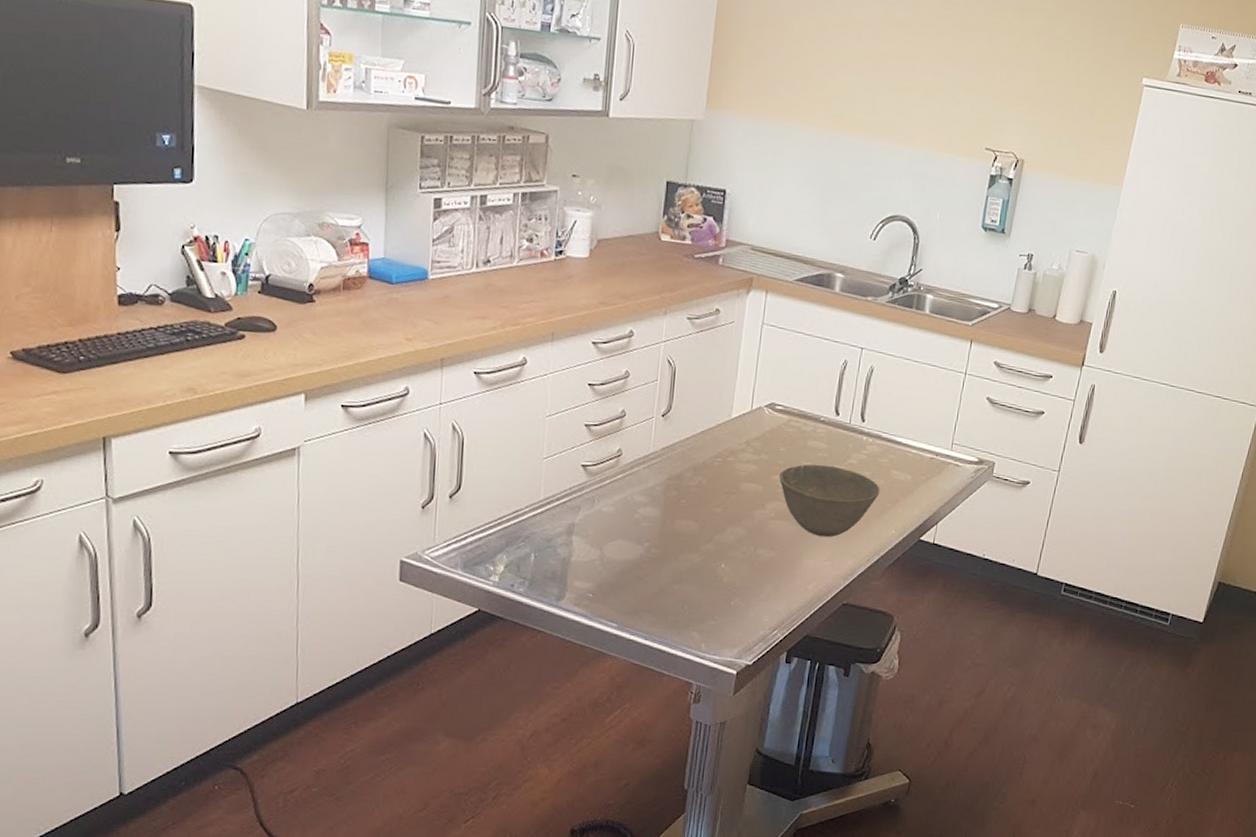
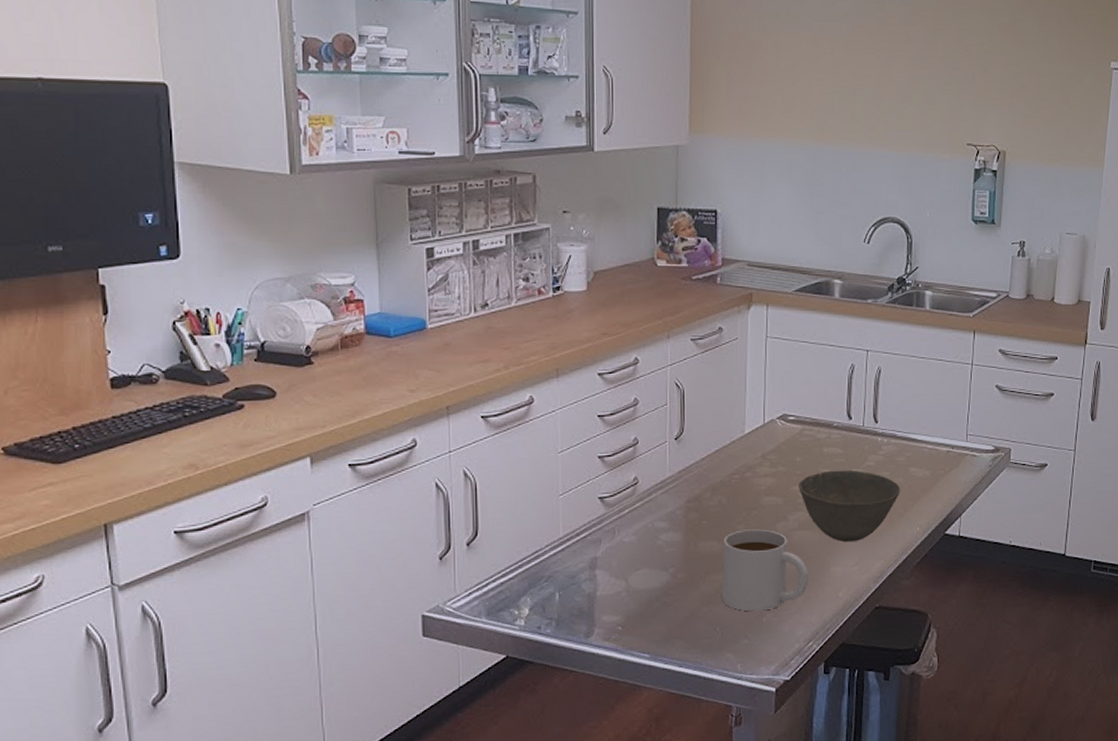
mug: none [693,513,780,595] -> present [722,529,808,612]

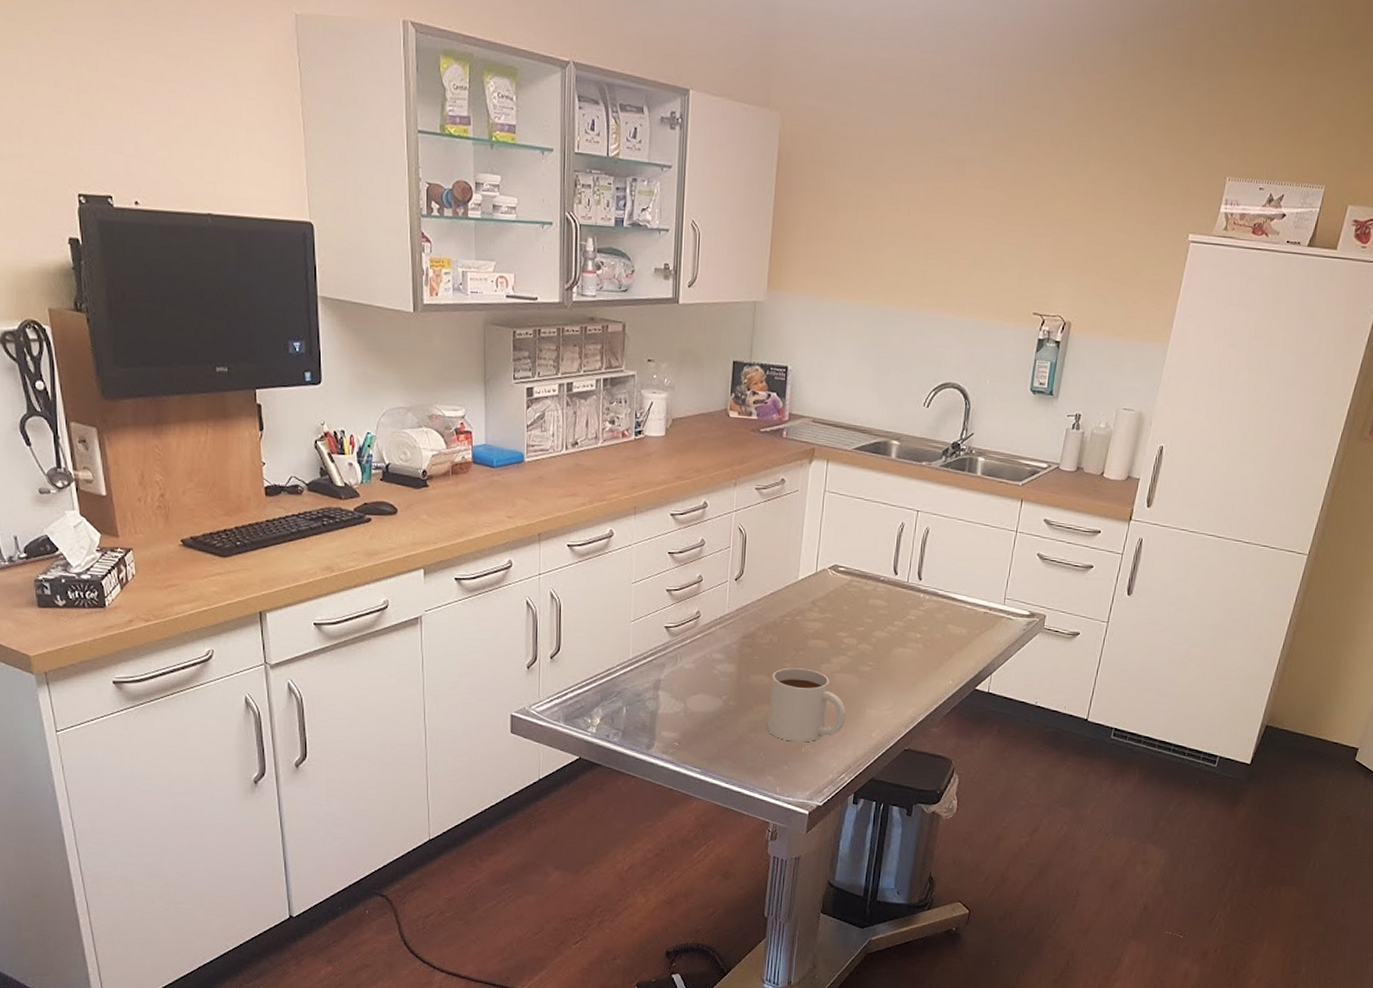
bowl: present [798,470,900,543] -> none [843,620,937,689]

